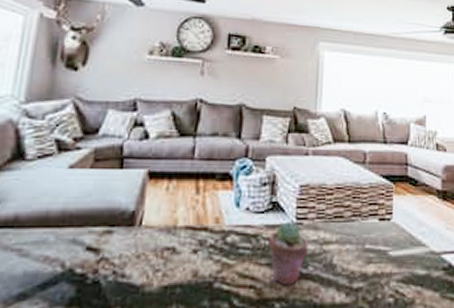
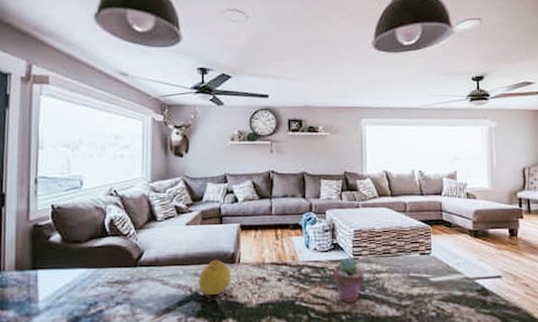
fruit: none [76,220,128,274] -> present [198,259,232,296]

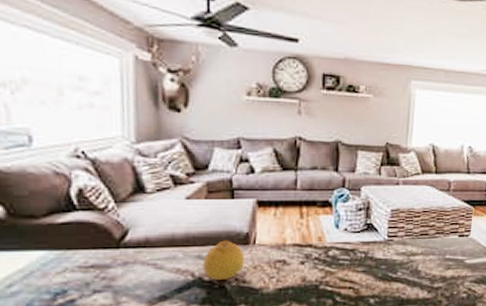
potted succulent: present [333,257,364,304] -> none [364,239,398,287]

